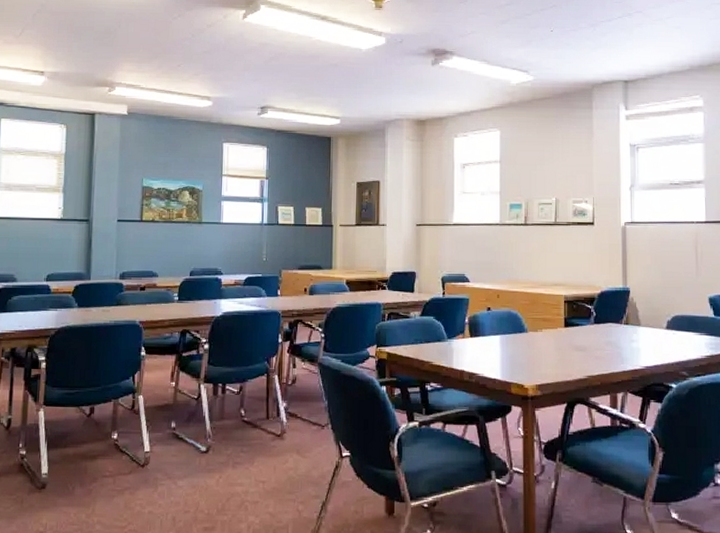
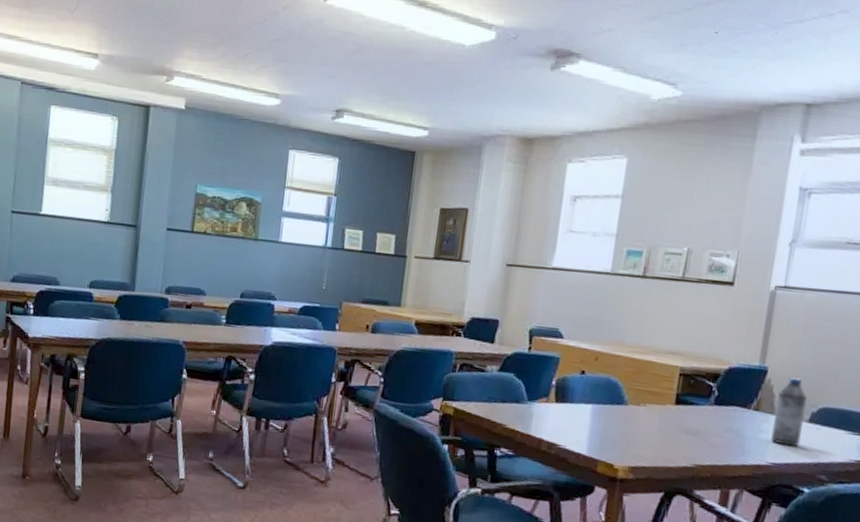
water bottle: none [640,294,664,351] -> present [770,377,807,447]

